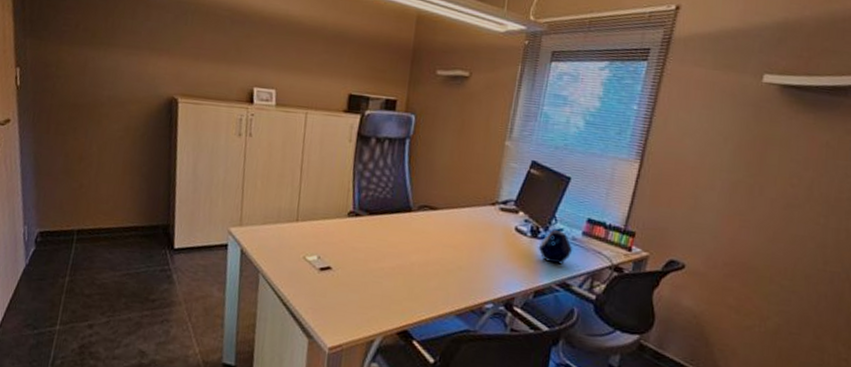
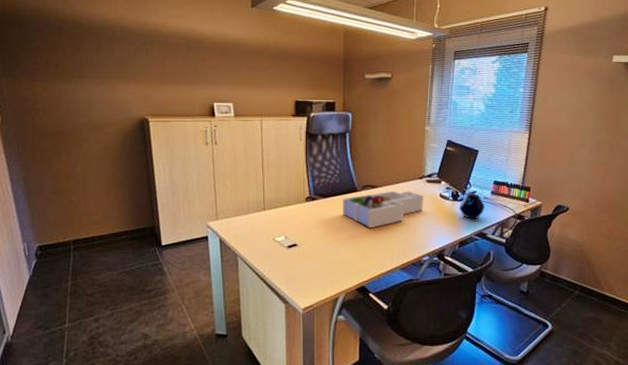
desk organizer: none [391,215,494,260] -> present [343,190,423,229]

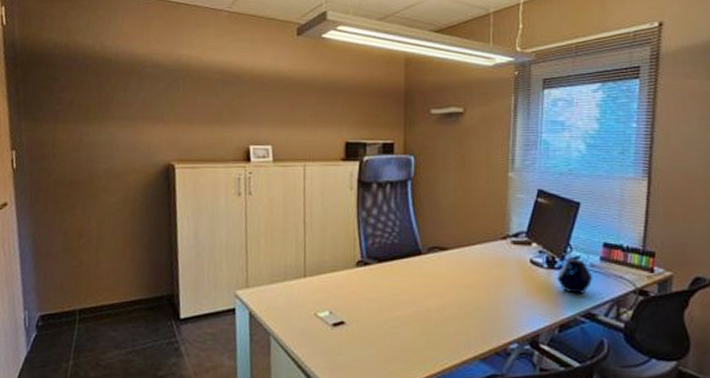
desk organizer: present [343,190,423,229] -> none [403,254,509,304]

